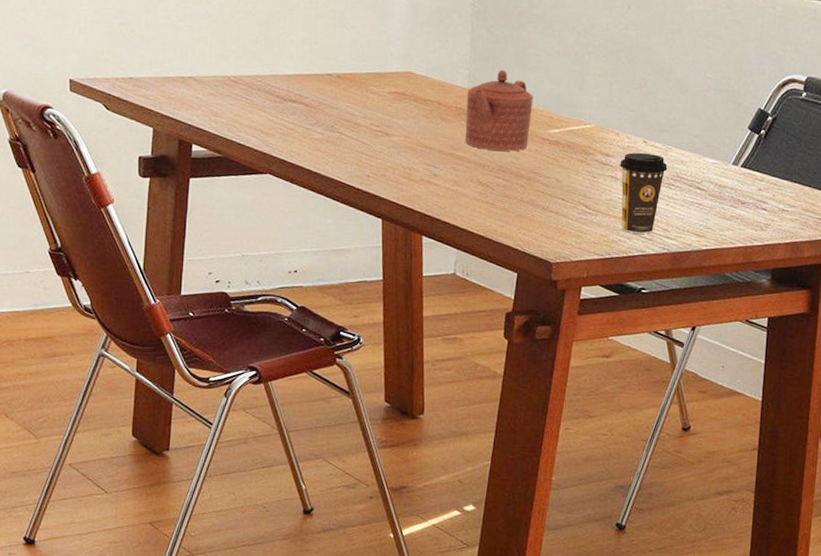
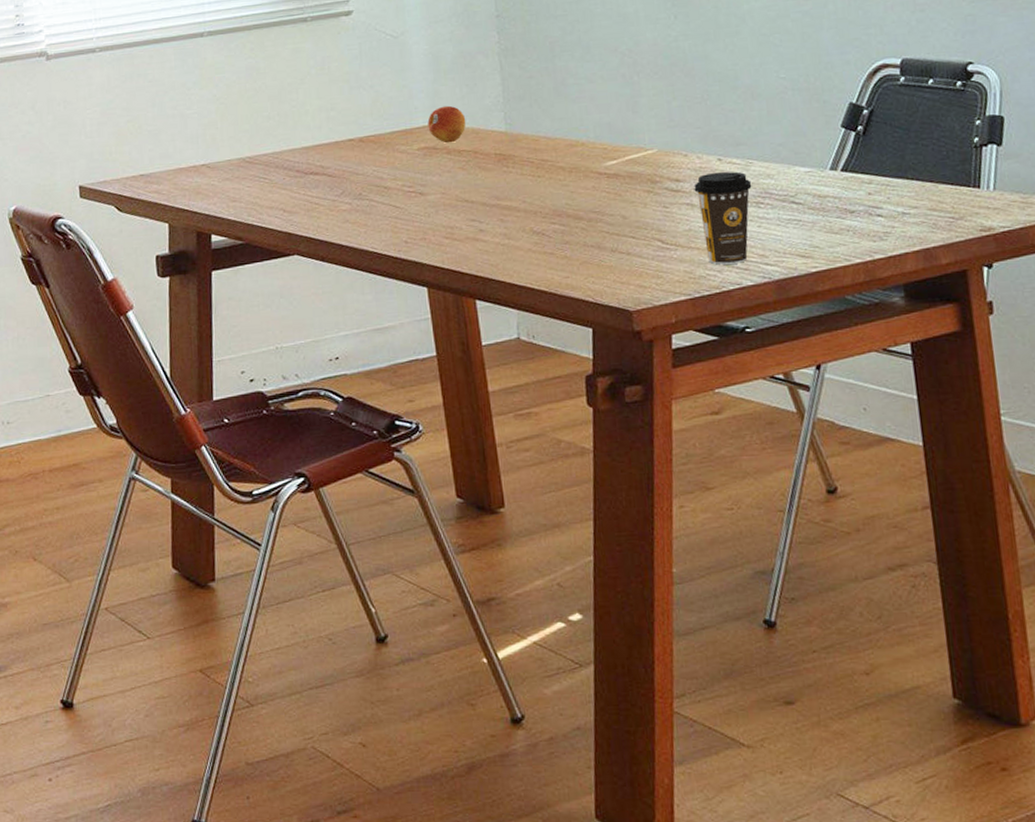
fruit: none [400,56,435,92] -> present [427,105,466,143]
teapot: present [464,70,533,151] -> none [505,106,583,195]

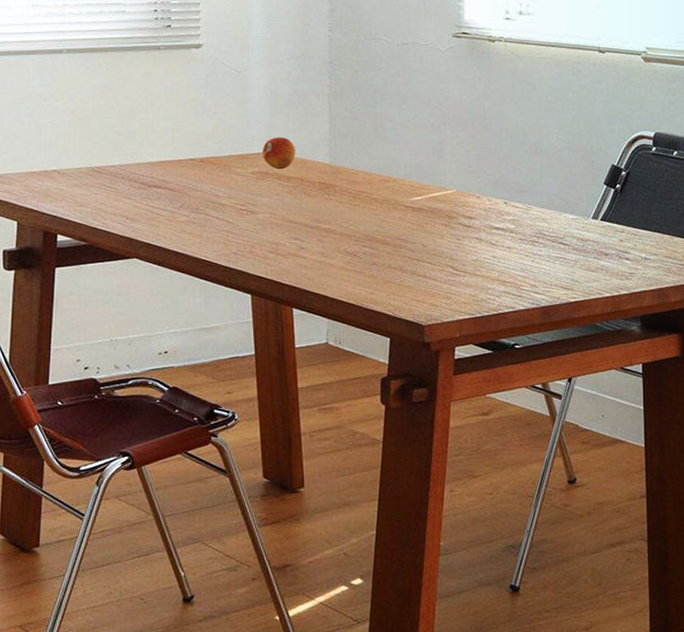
coffee cup: present [694,171,752,265] -> none [483,214,530,291]

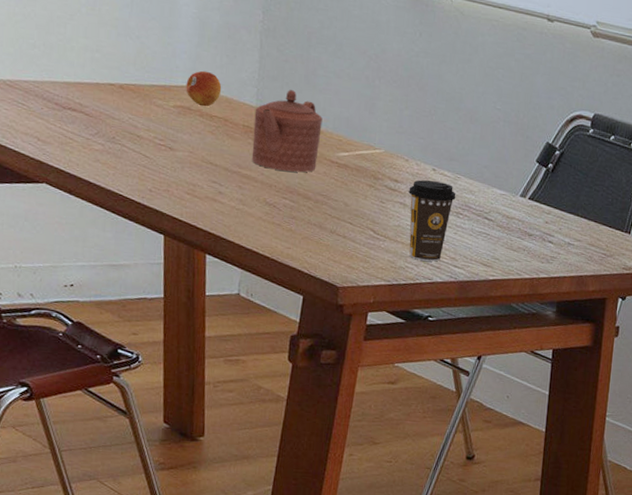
teapot: none [329,145,394,220] -> present [251,90,323,173]
coffee cup: none [483,214,530,291] -> present [408,180,456,262]

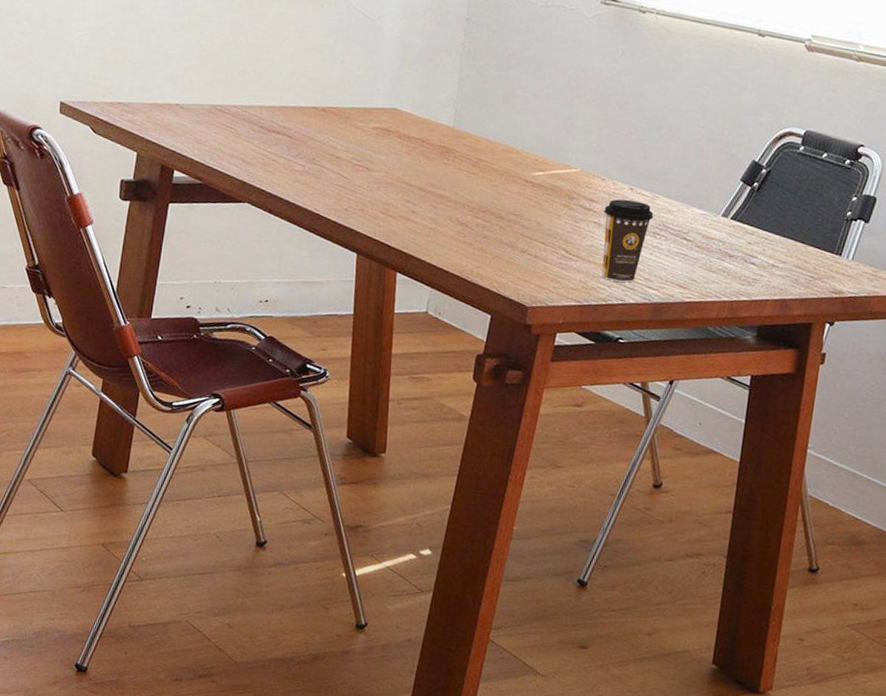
fruit: present [186,70,222,107] -> none [385,93,421,128]
teapot: present [251,90,323,173] -> none [446,110,519,192]

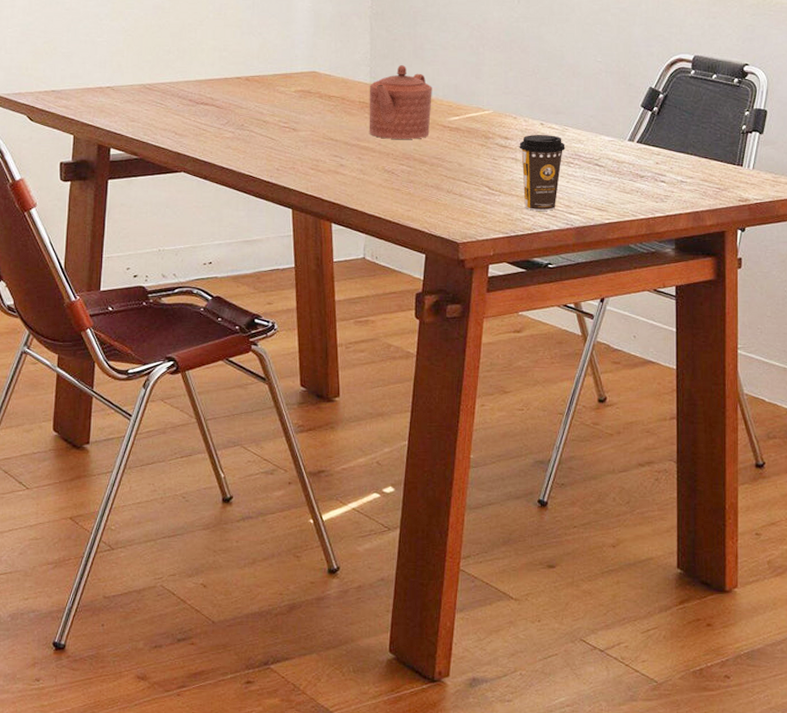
teapot: none [446,110,519,192] -> present [369,65,432,139]

